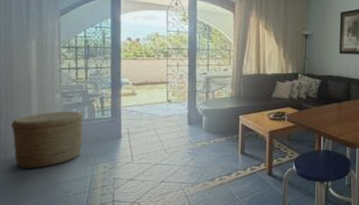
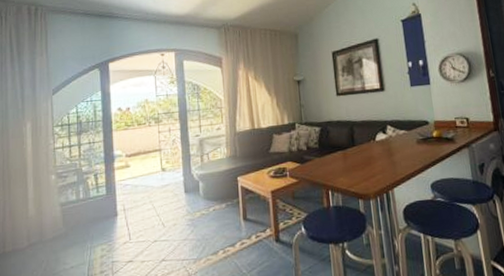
basket: present [11,111,83,170] -> none [8,191,79,261]

